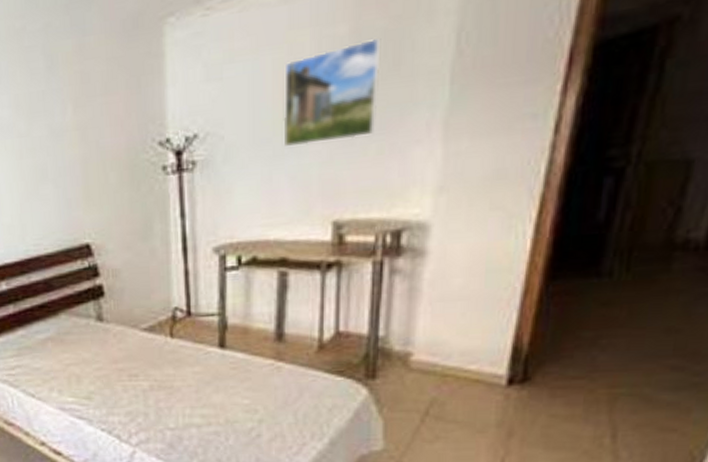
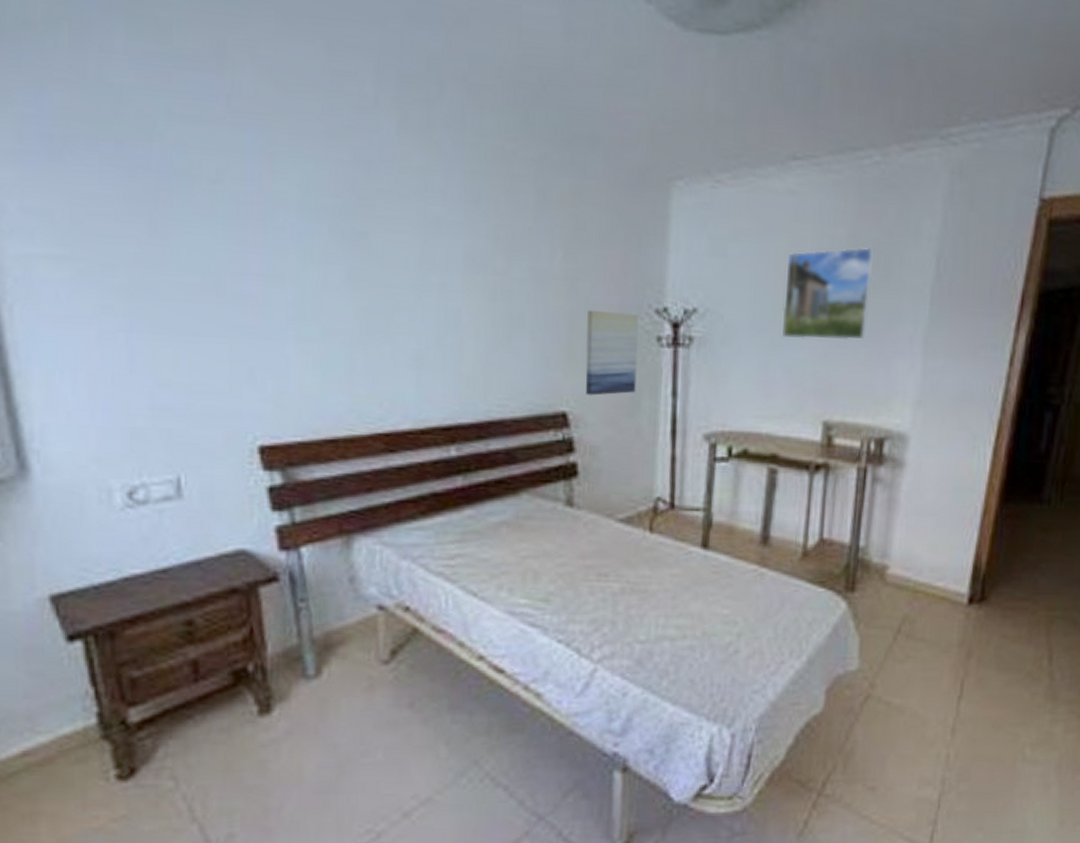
wall art: none [99,149,147,227] -> present [585,309,639,396]

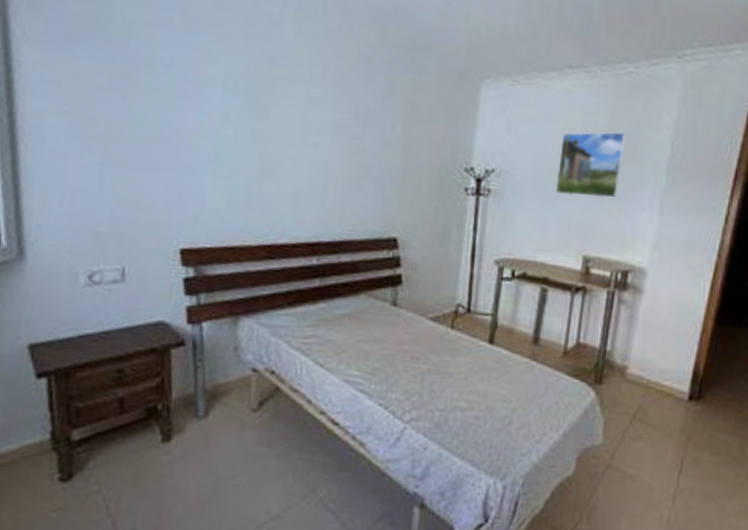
wall art: present [585,309,639,396] -> none [411,166,453,227]

